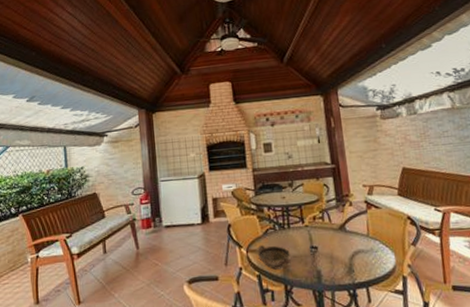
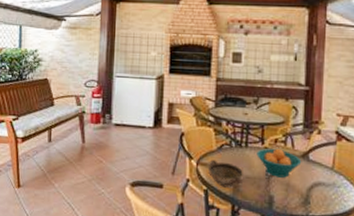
fruit bowl: none [299,224,341,252] -> present [256,148,302,178]

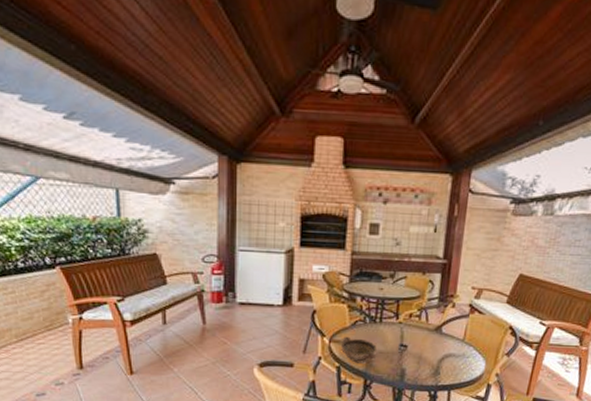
fruit bowl: present [256,148,302,178] -> none [390,323,435,351]

